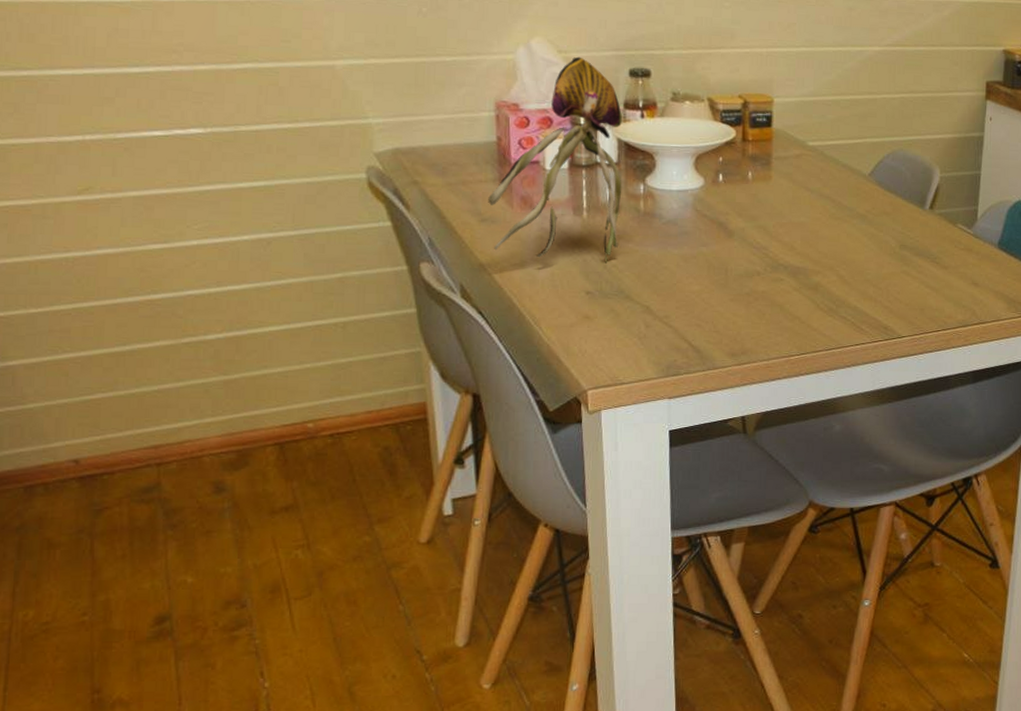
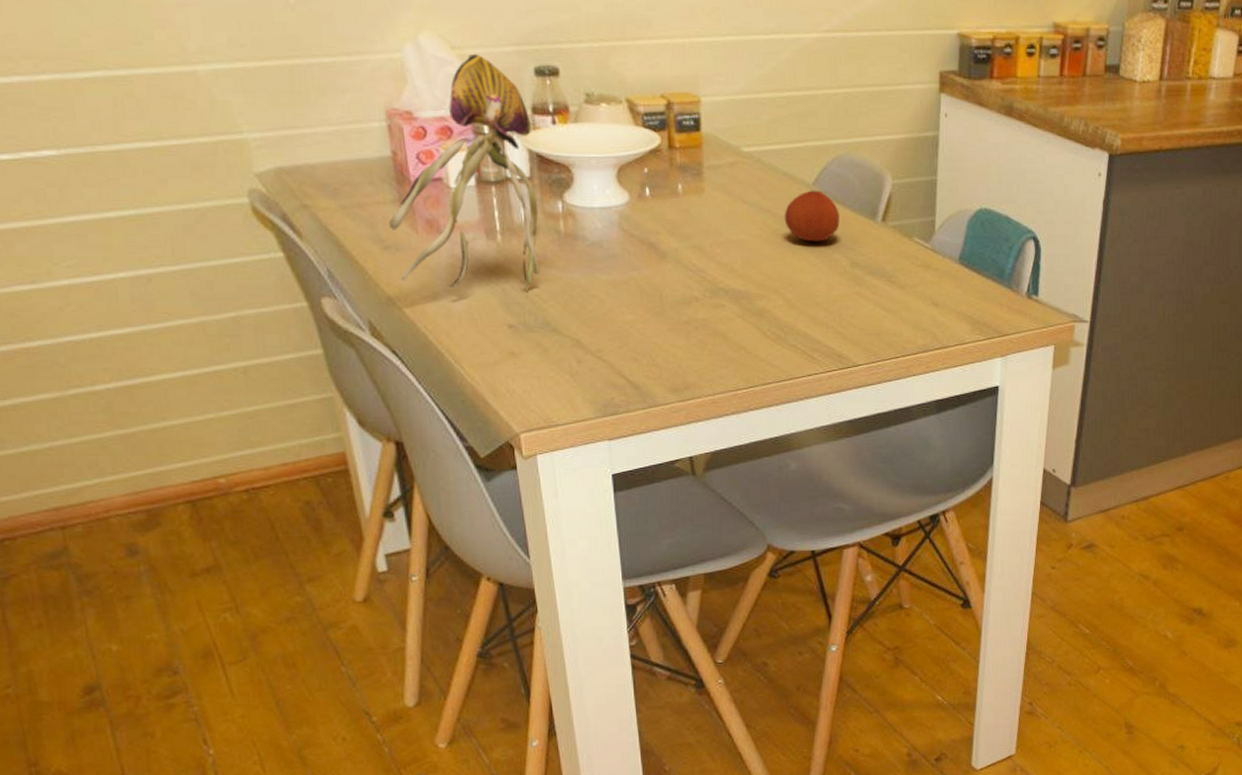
fruit: none [841,180,892,226] -> present [784,190,840,242]

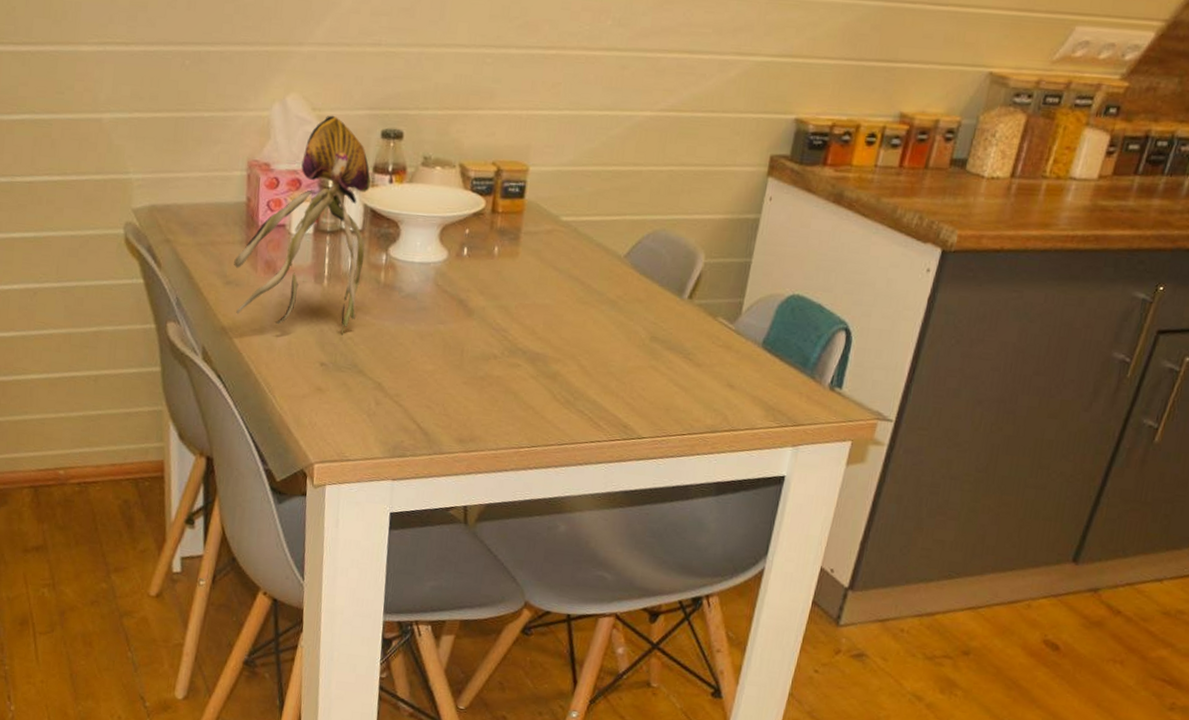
fruit: present [784,190,840,242] -> none [591,262,647,313]

